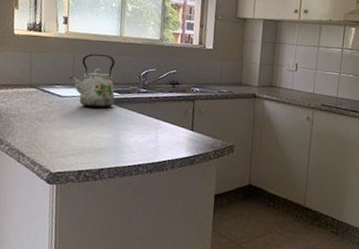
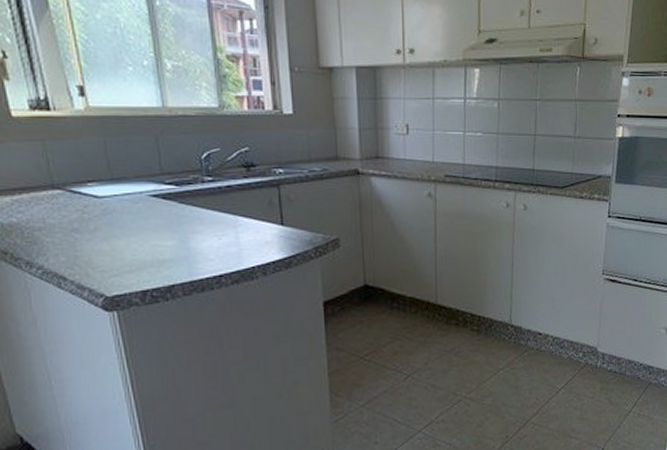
kettle: present [68,54,115,109] -> none [102,135,173,209]

